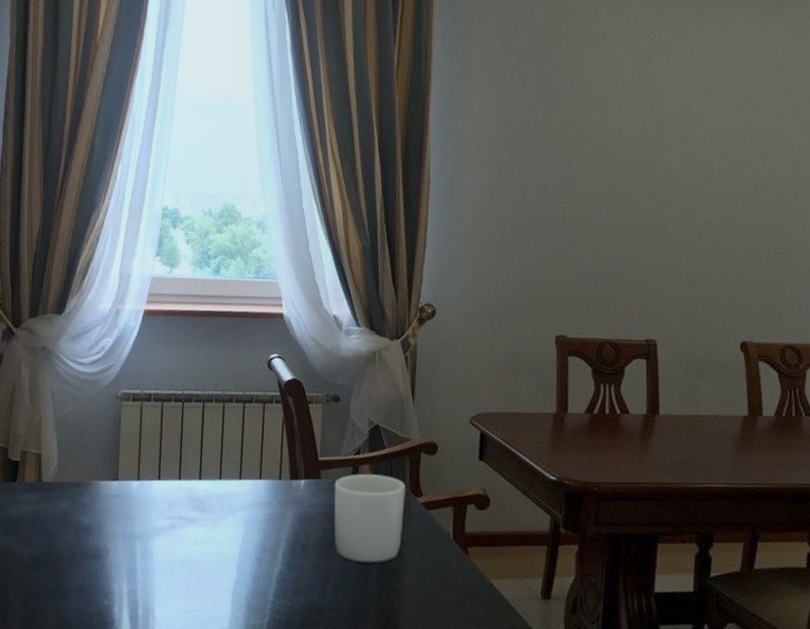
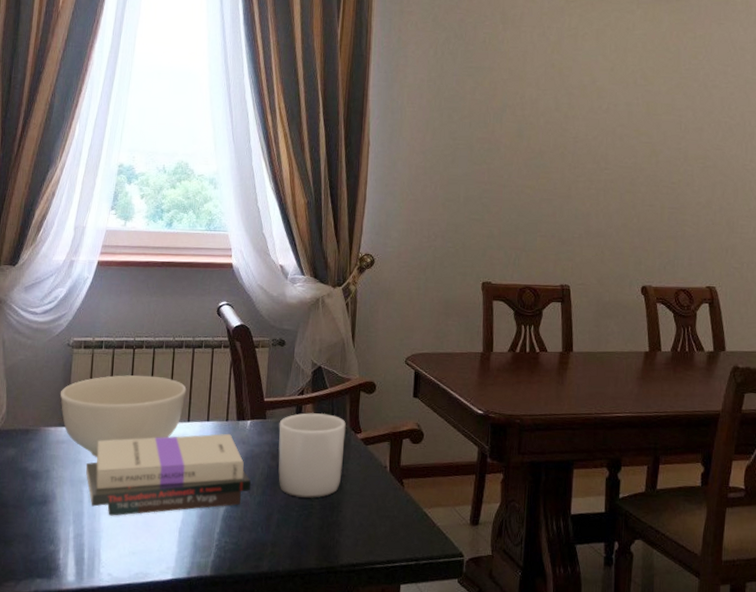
bowl: none [110,429,238,513] -> present [60,375,187,457]
books: none [137,493,306,574] -> present [85,433,251,516]

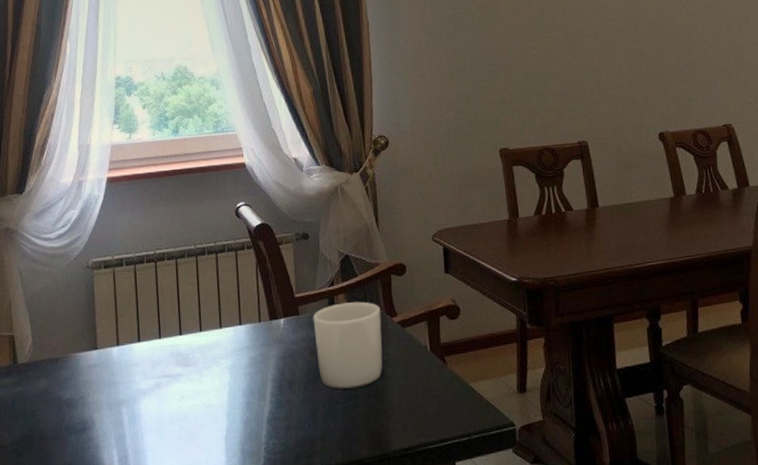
bowl: present [60,375,187,457] -> none [85,286,215,377]
books: present [85,433,251,516] -> none [121,334,292,434]

